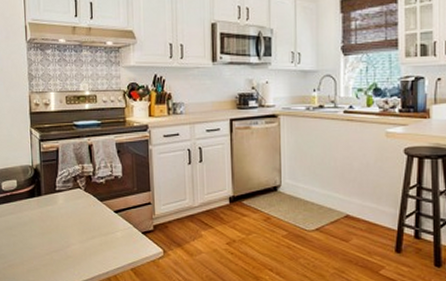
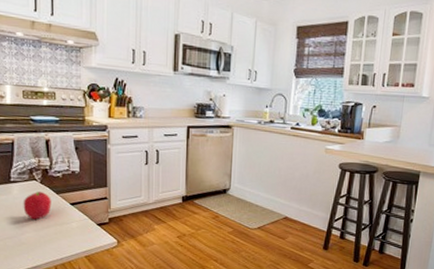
fruit: none [68,199,96,230] -> present [23,191,52,220]

